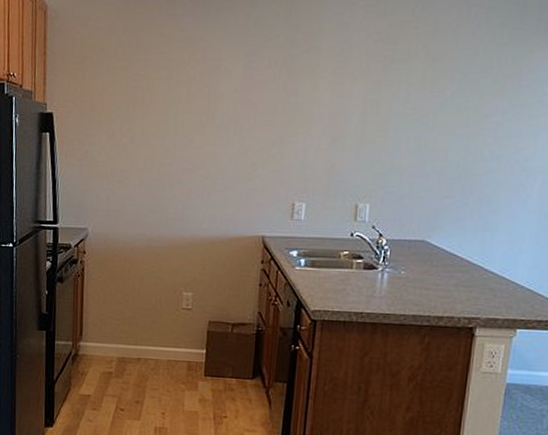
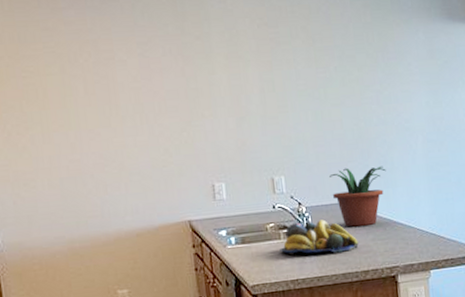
fruit bowl: none [349,254,438,293] -> present [279,219,359,254]
potted plant: none [420,203,488,269] -> present [329,165,386,227]

